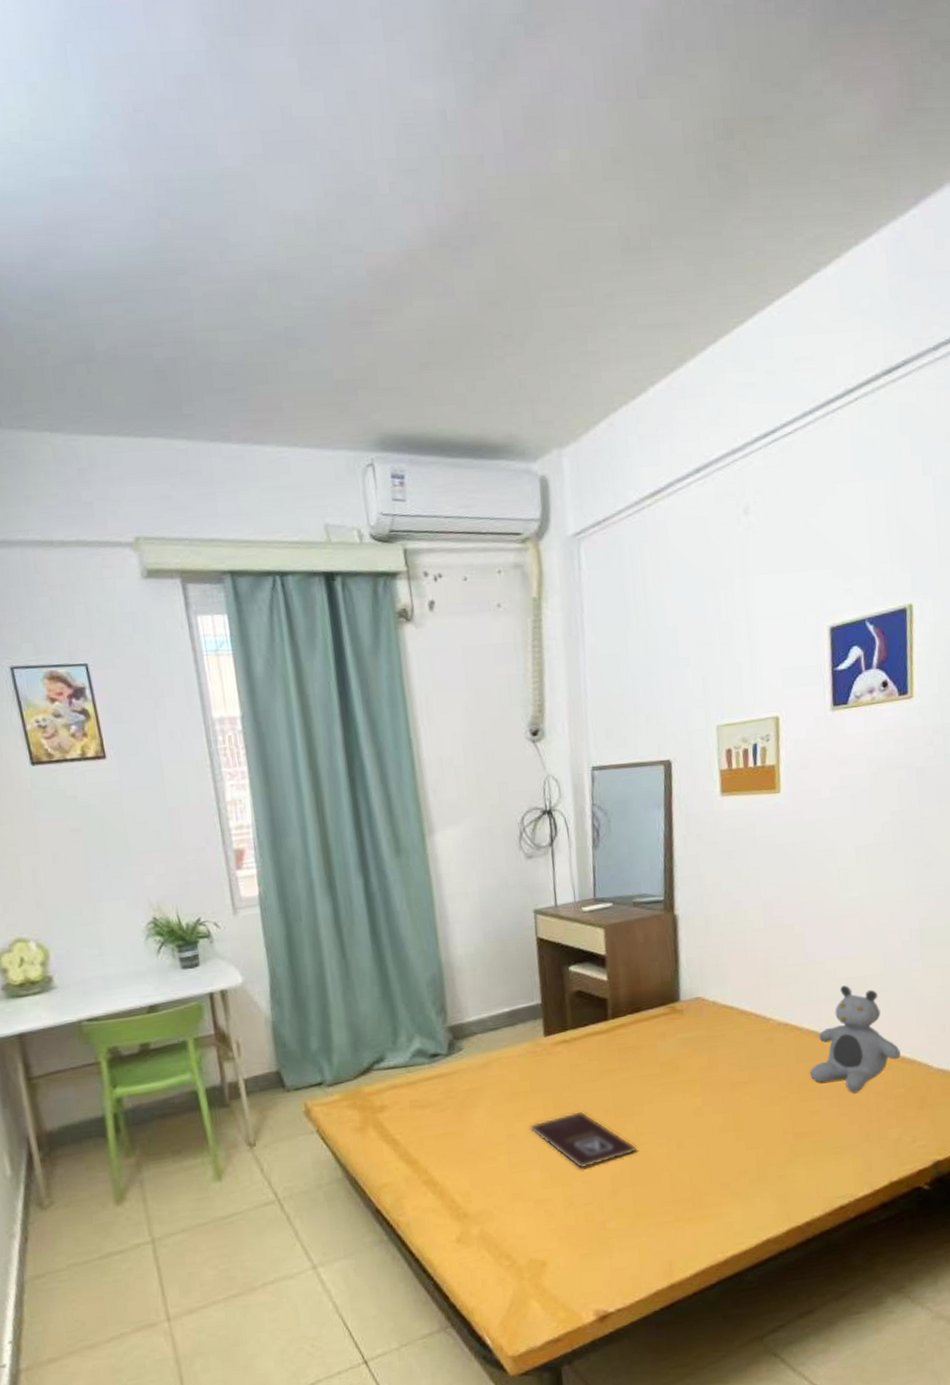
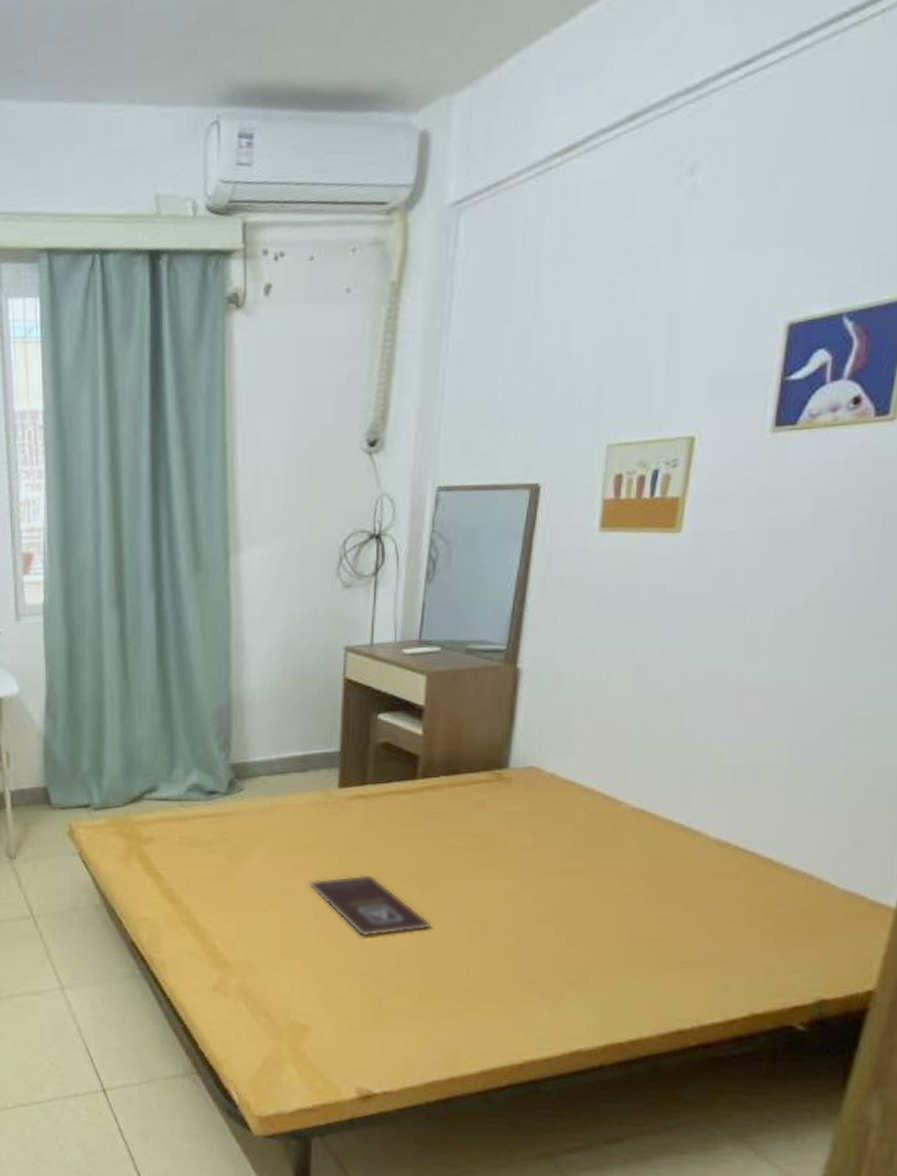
teddy bear: present [810,985,901,1093] -> none [664,774,794,903]

